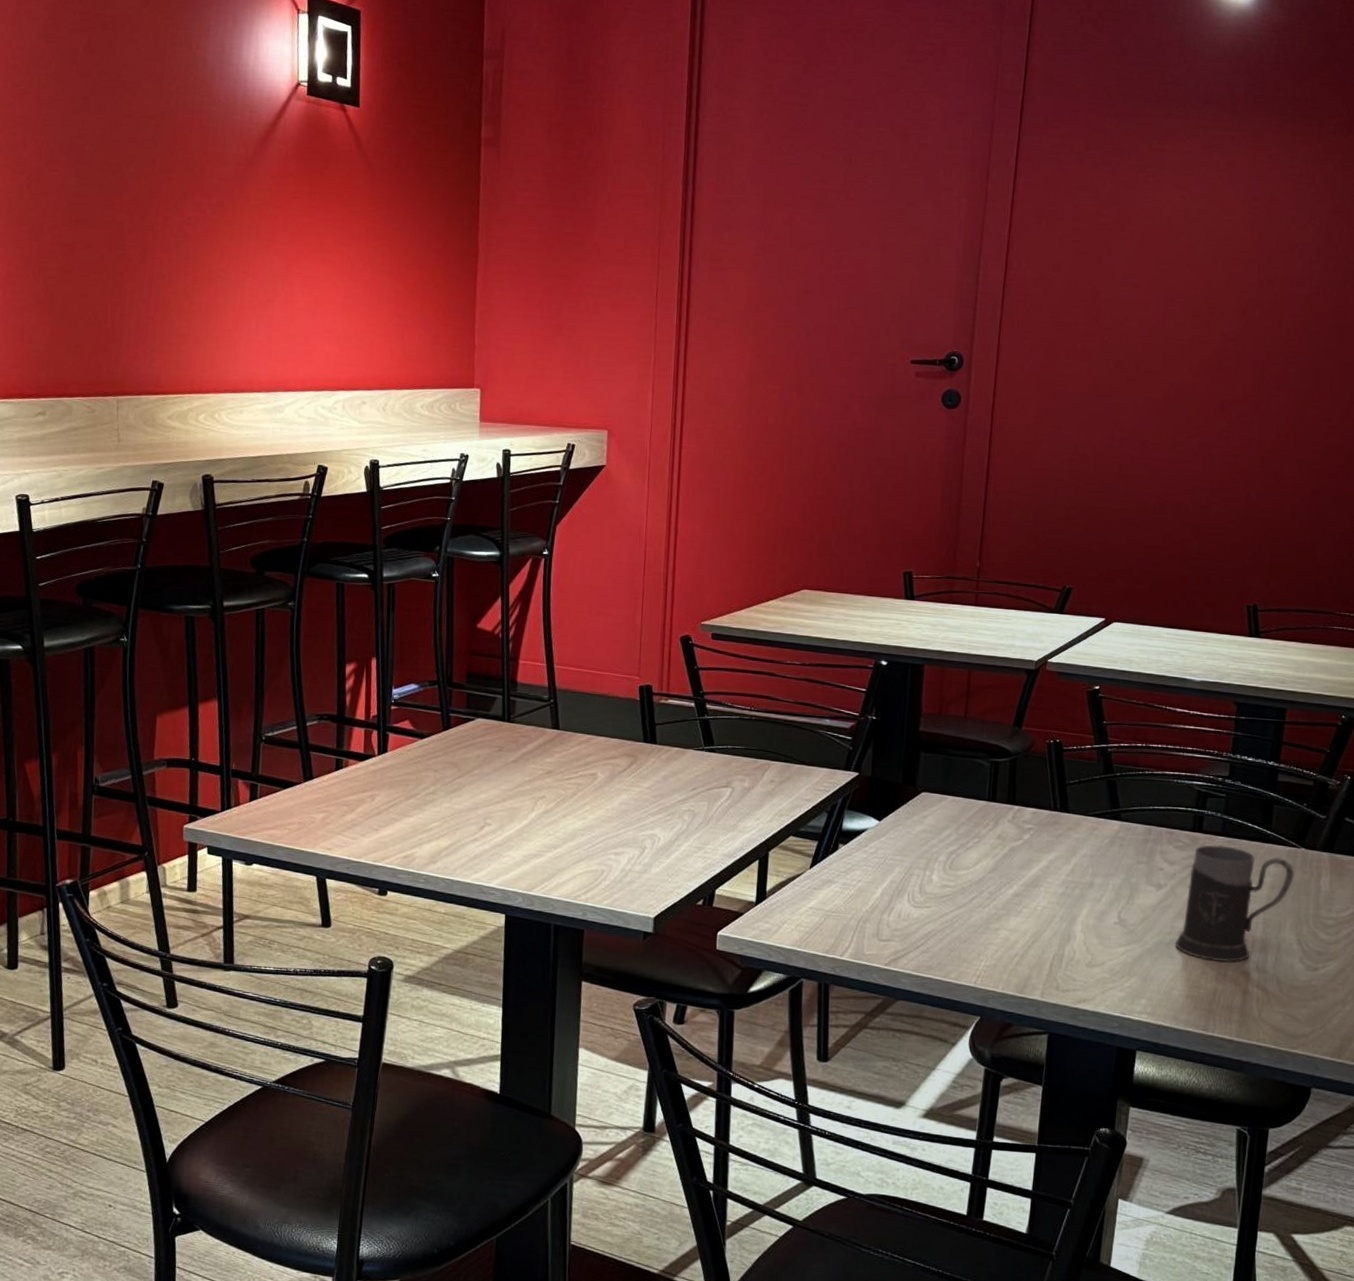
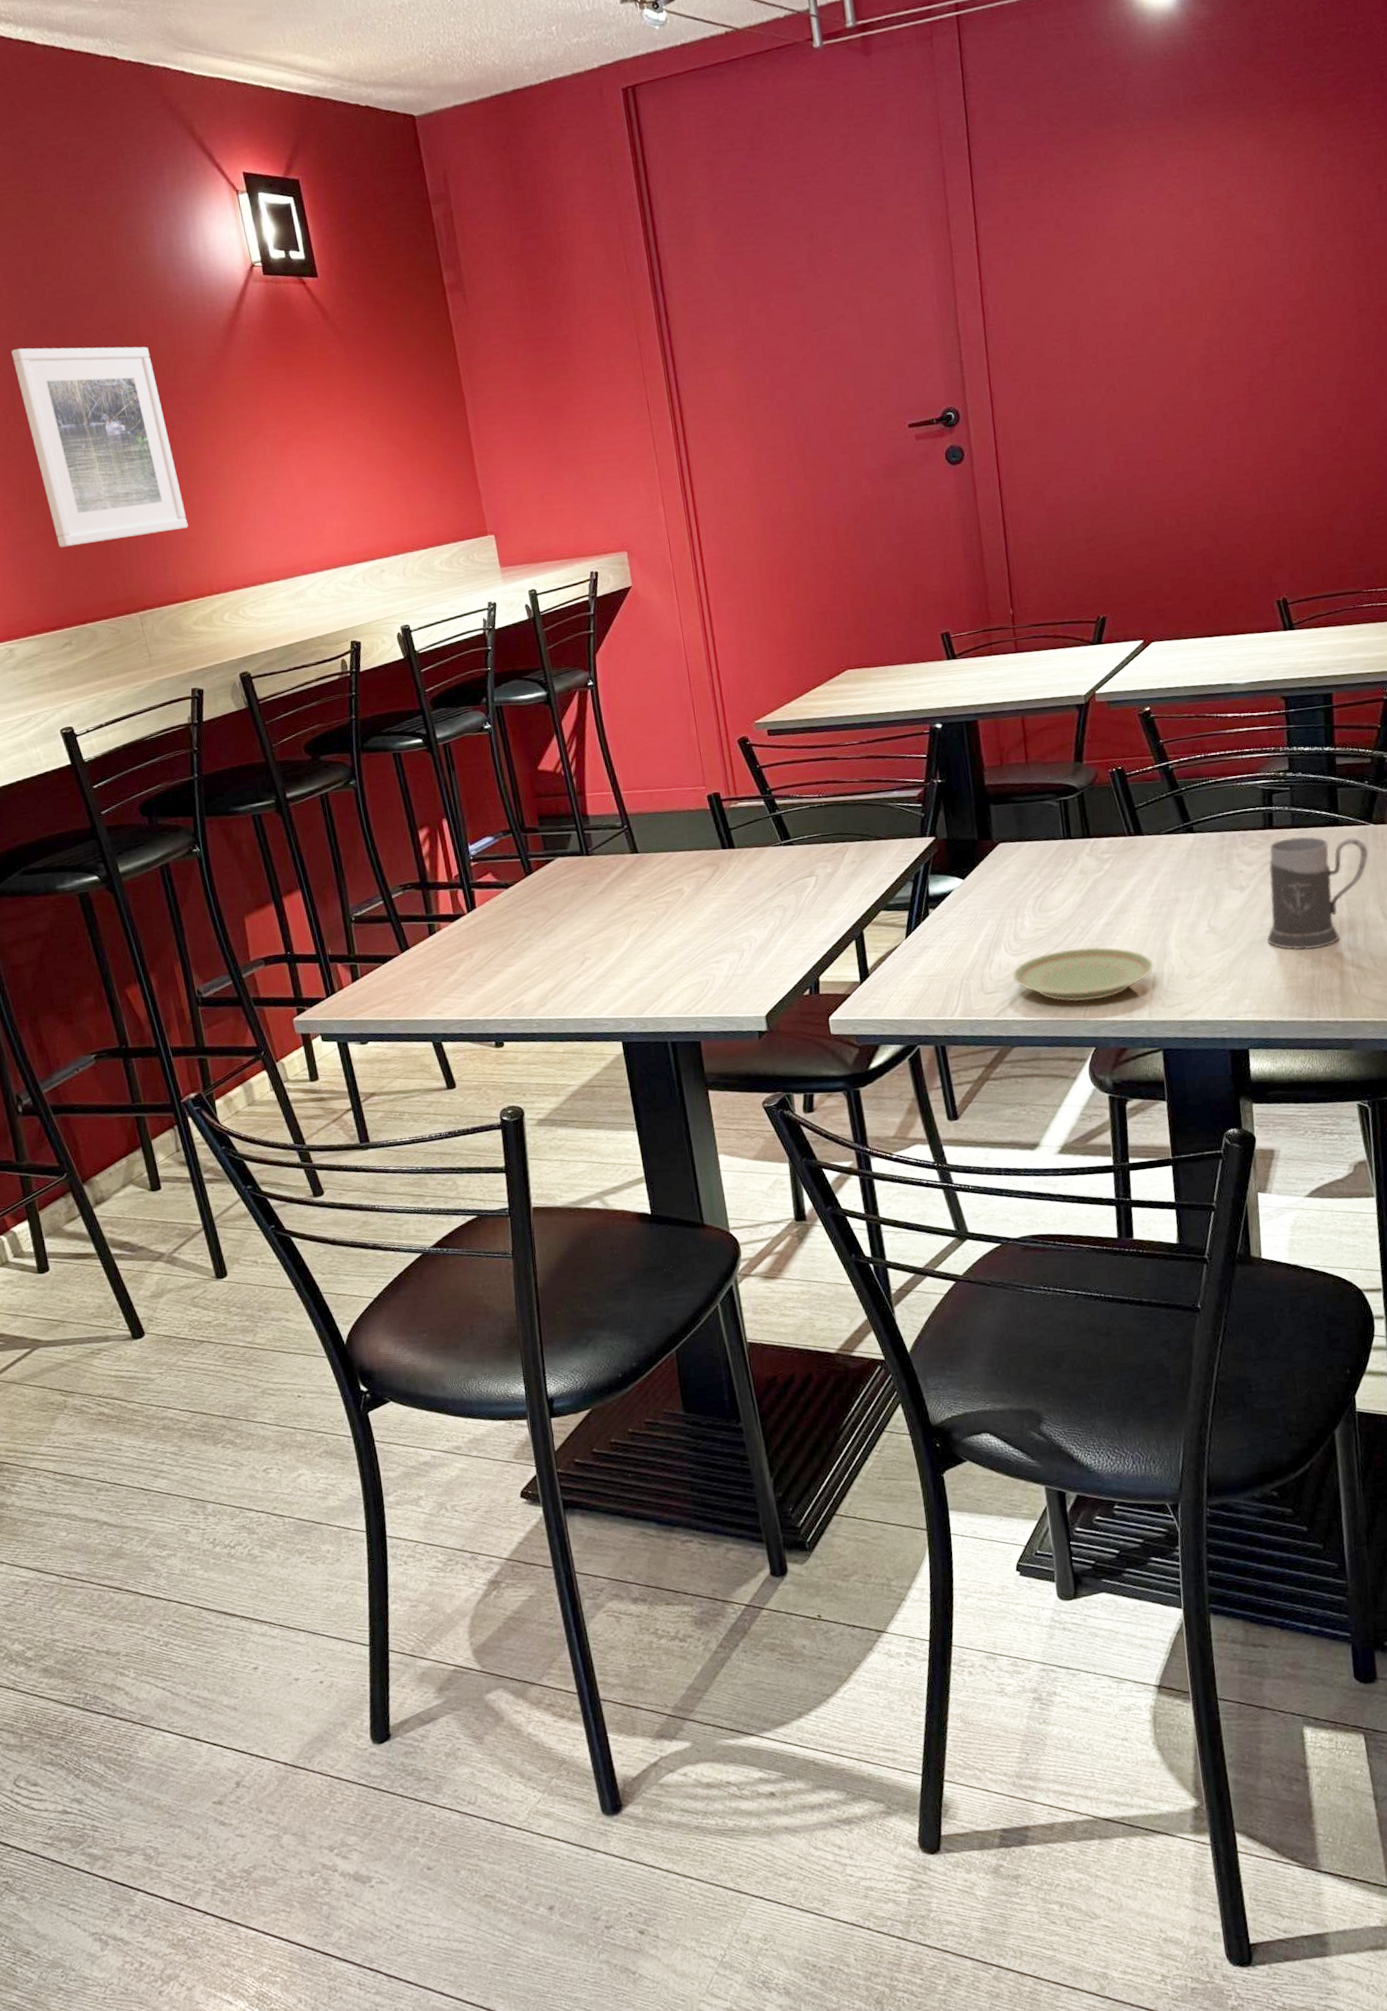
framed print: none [47,120,183,324] -> present [11,346,188,548]
plate: none [910,911,1056,970] -> present [1012,947,1154,1002]

